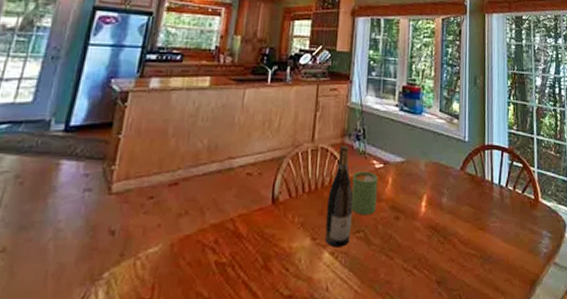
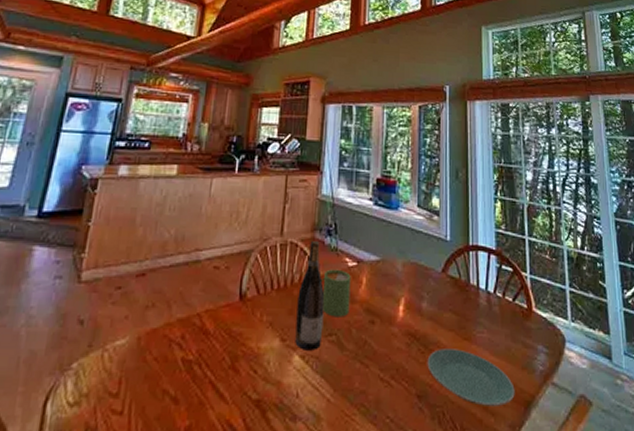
plate: none [446,238,522,287] -> present [427,349,515,406]

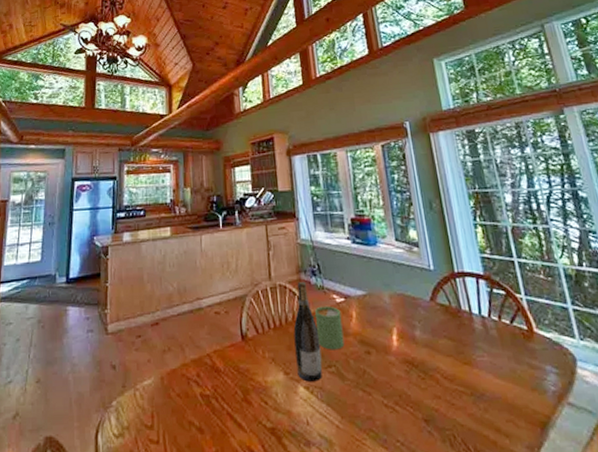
plate: present [427,349,515,406] -> none [429,373,528,428]

